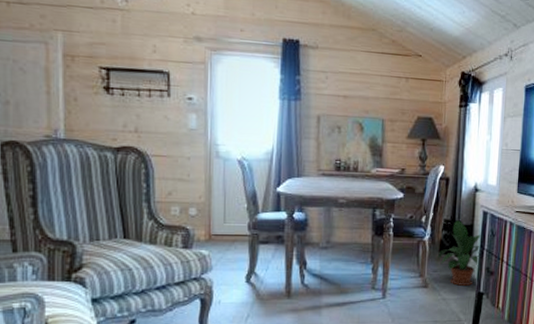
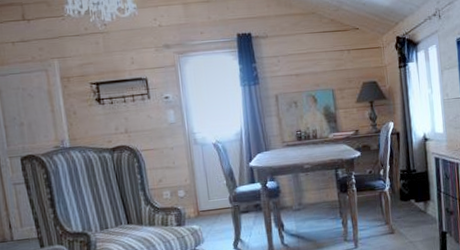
potted plant: present [438,220,481,286] -> none [399,169,438,228]

